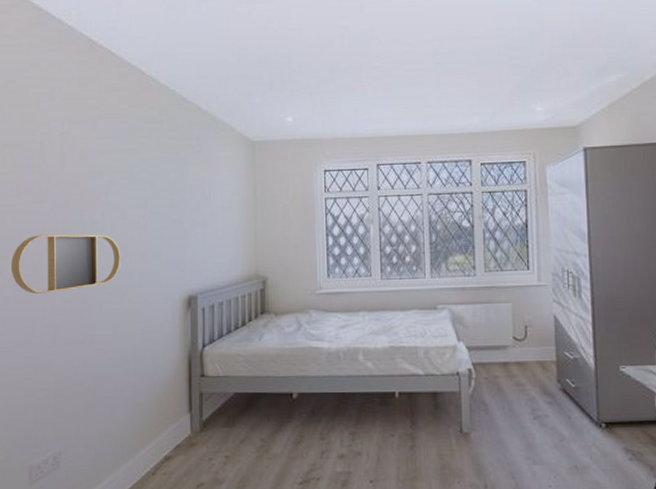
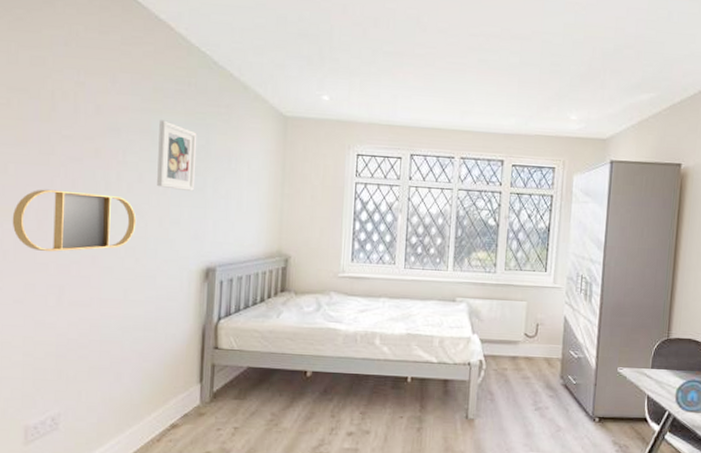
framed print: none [137,158,173,224] -> present [157,120,197,192]

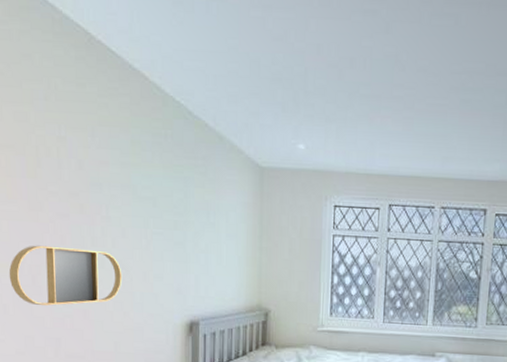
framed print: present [157,120,197,192] -> none [139,174,176,247]

